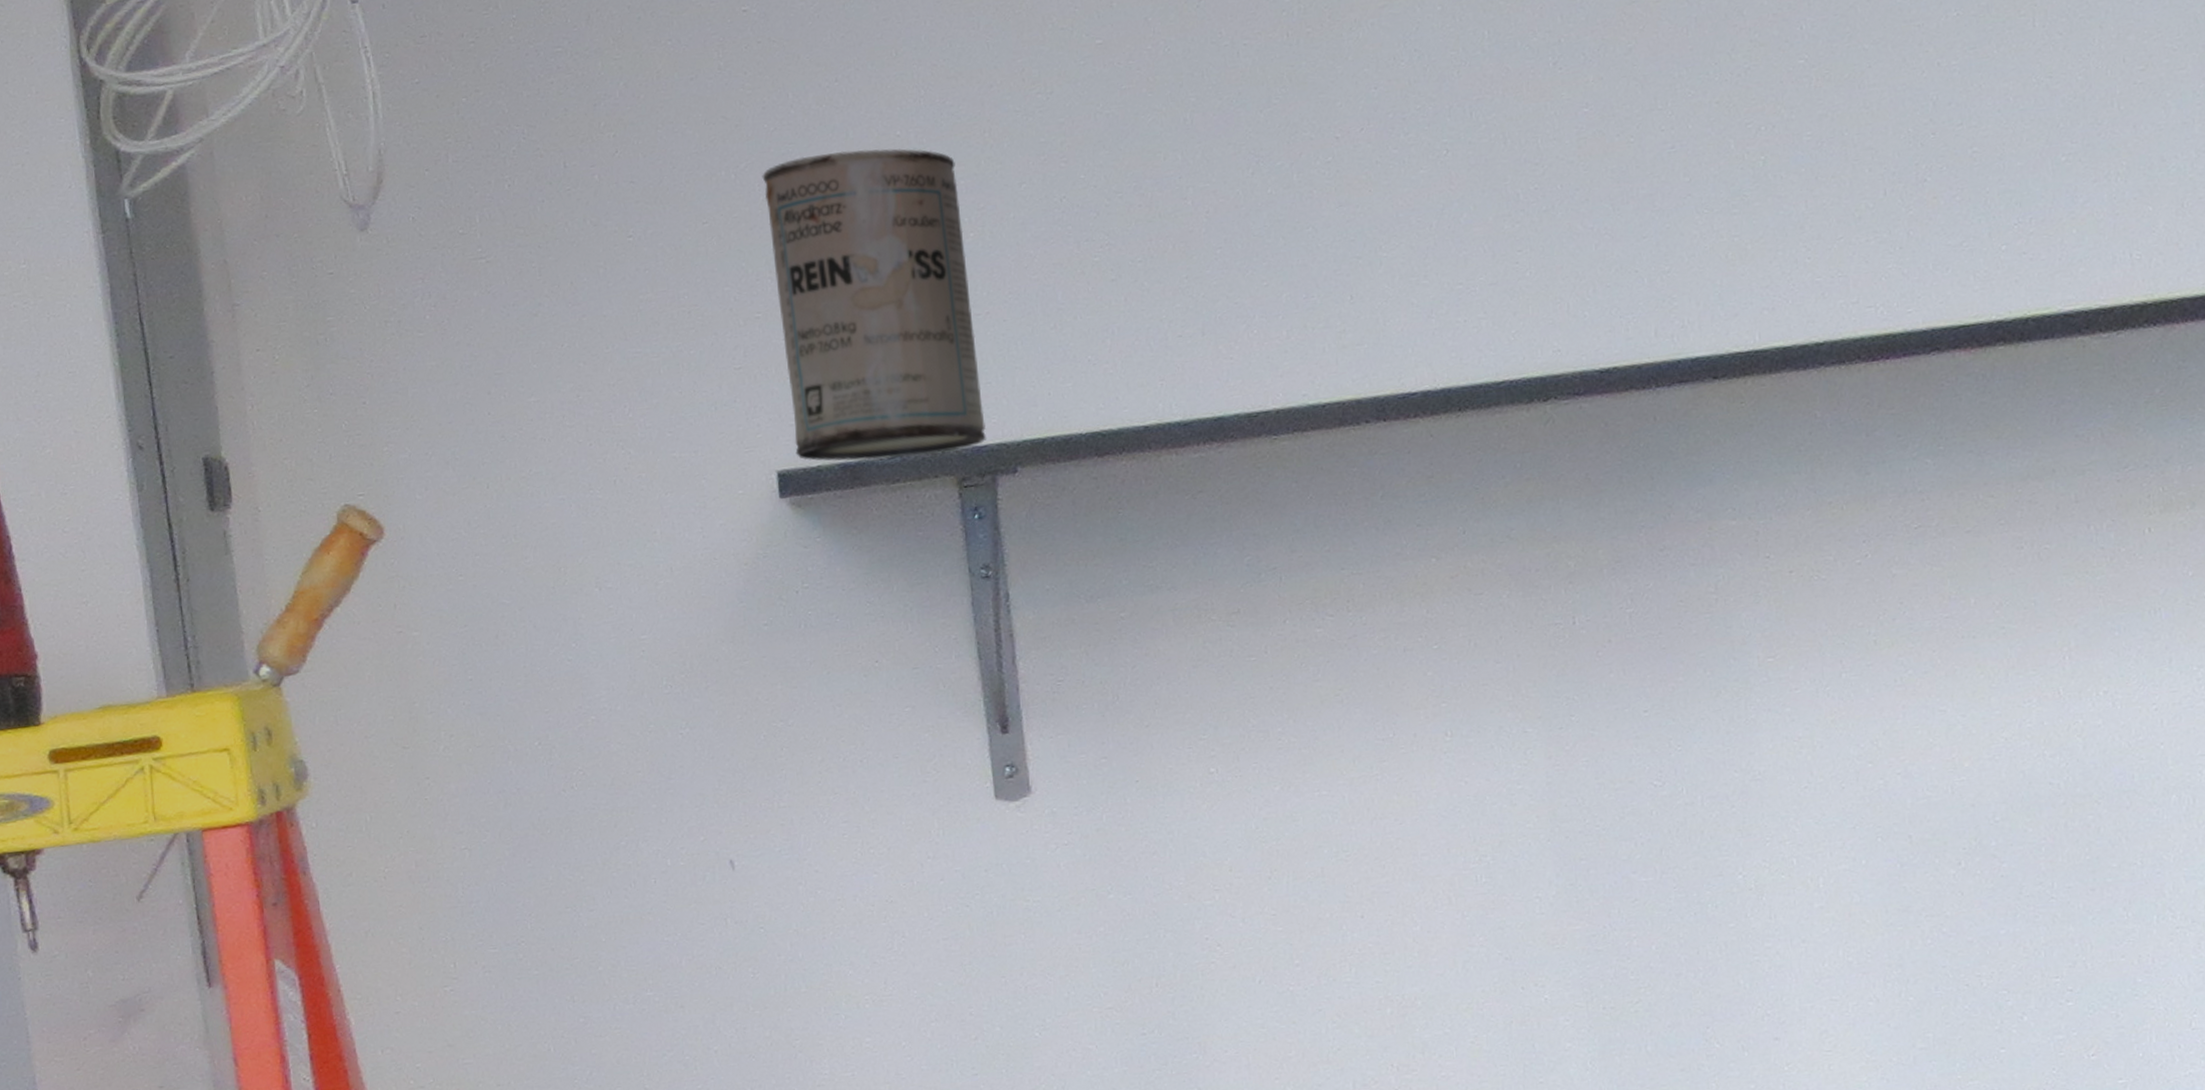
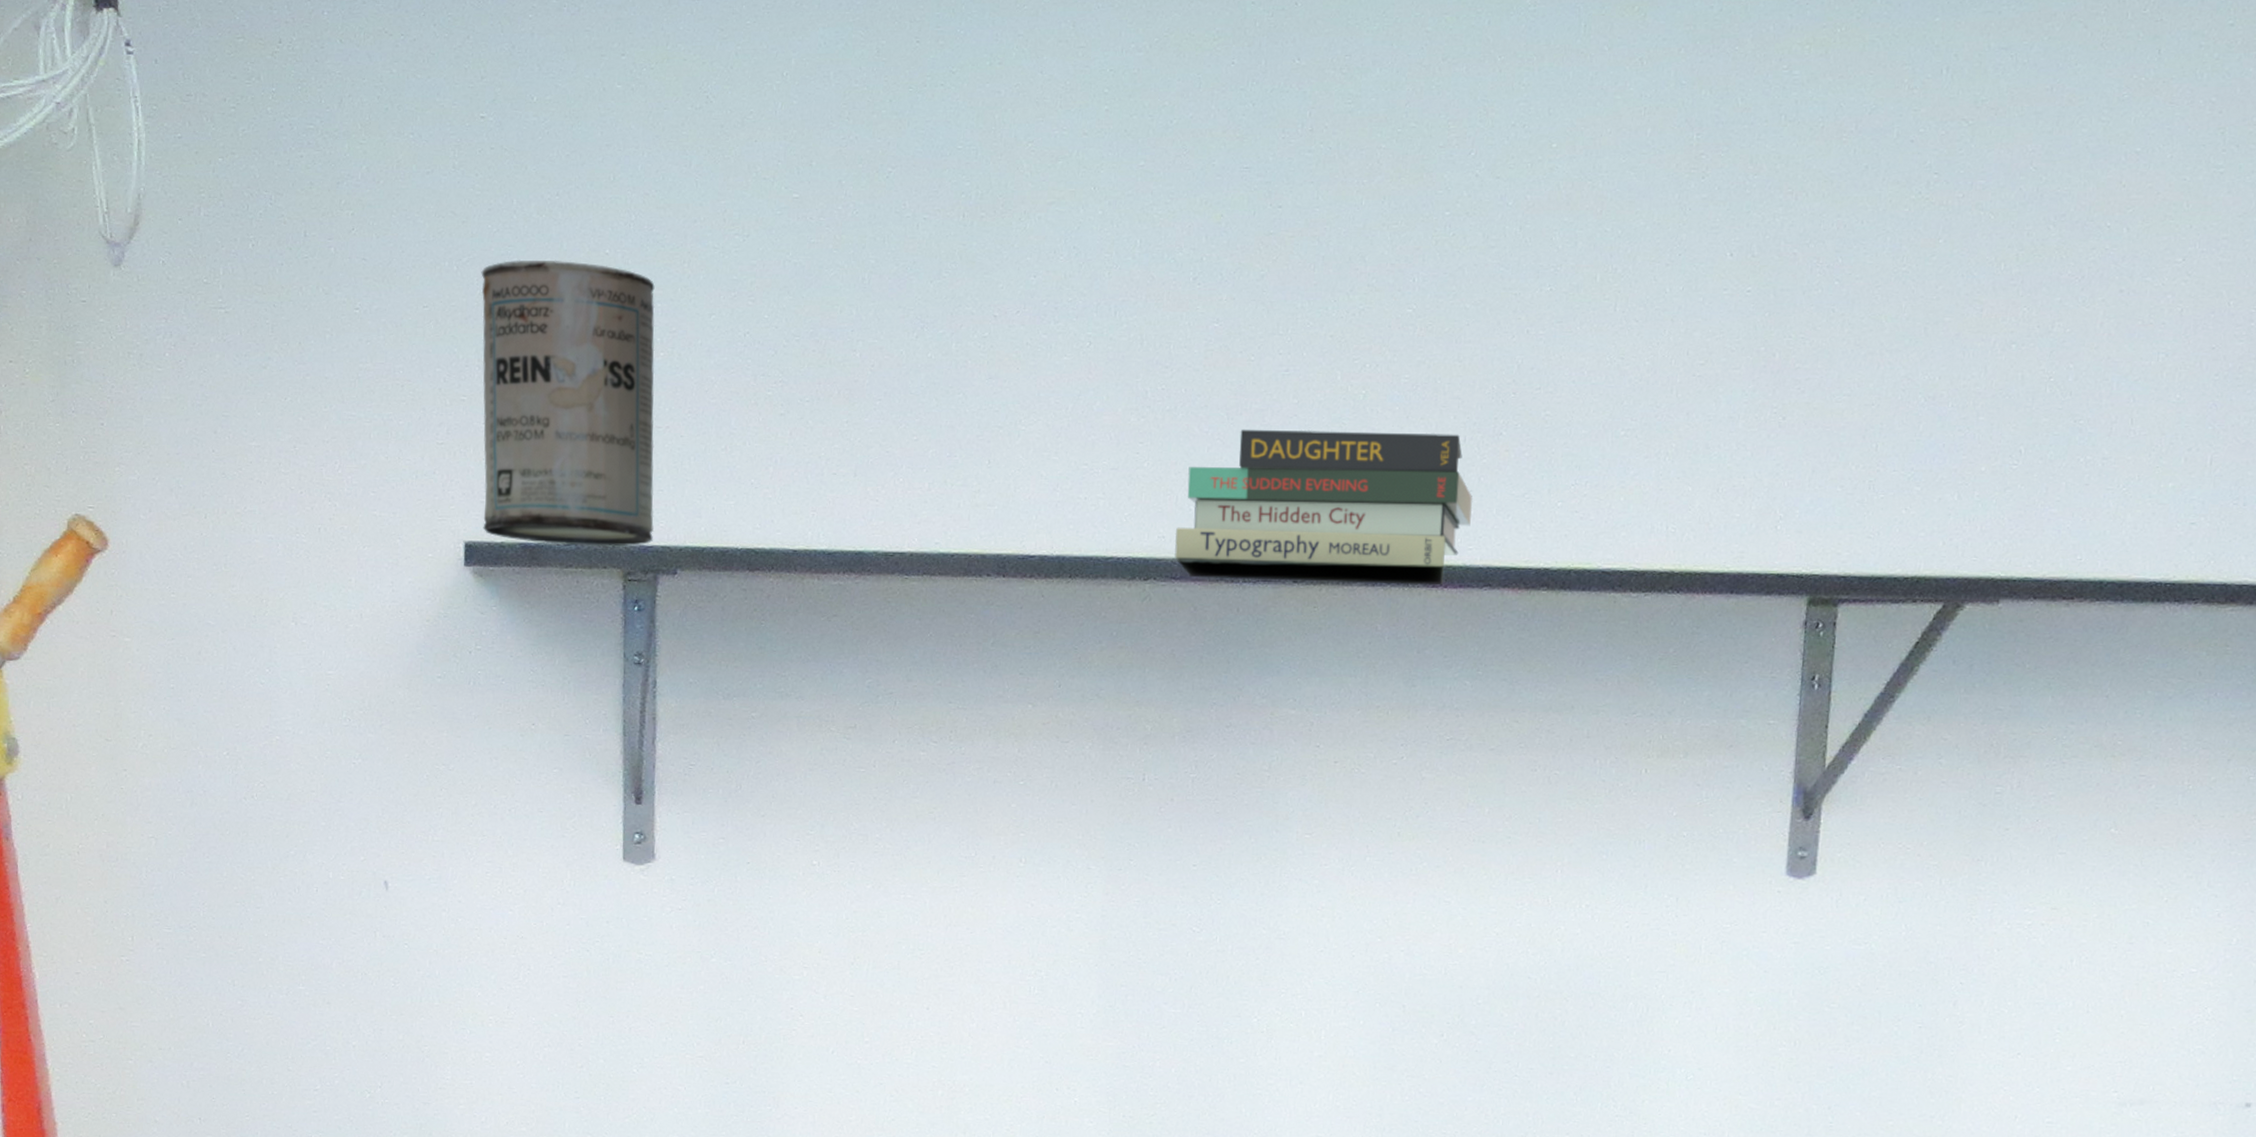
books: none [1571,188,1906,391] -> present [1174,429,1472,586]

